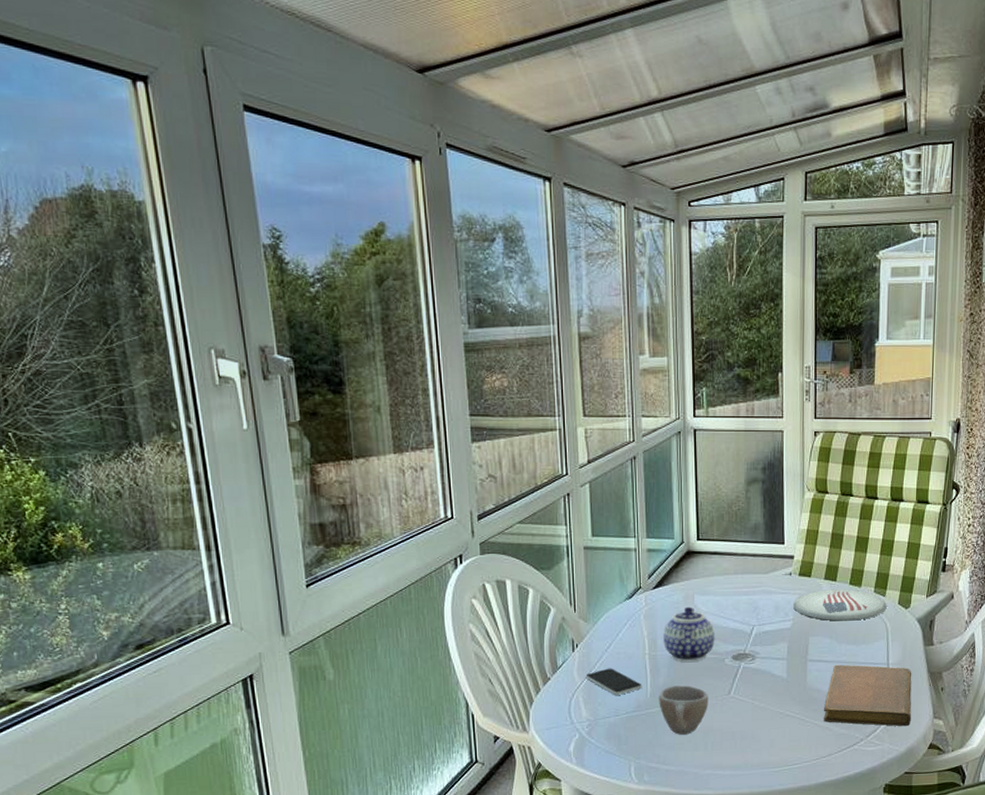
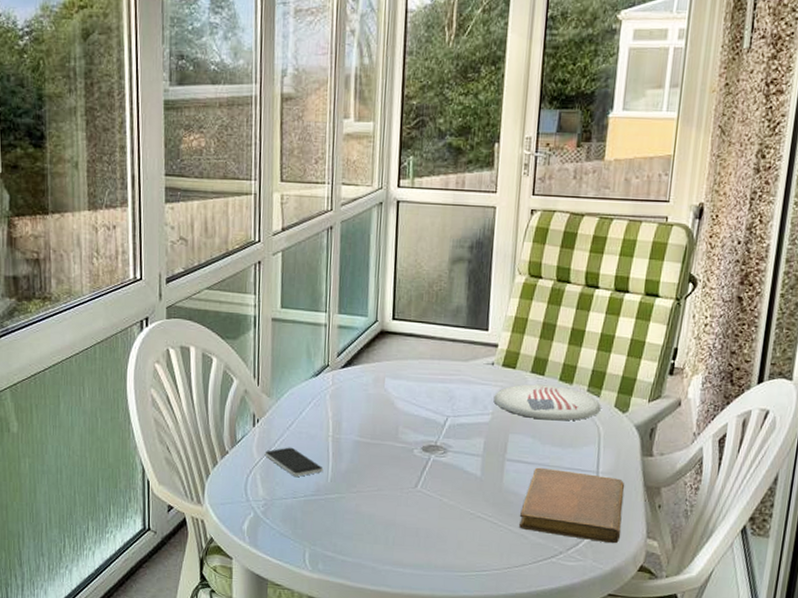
cup: present [659,685,709,735] -> none [339,472,393,526]
teapot: present [663,606,715,662] -> none [349,390,405,449]

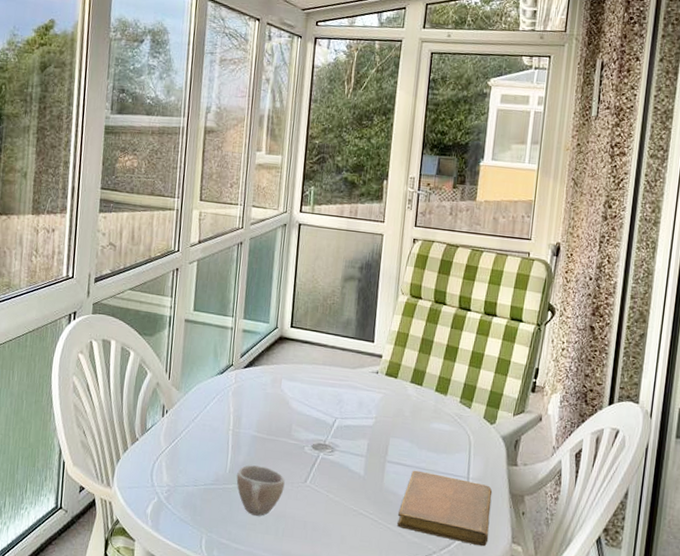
smartphone: present [264,447,324,477] -> none [171,437,223,466]
cup: none [339,472,393,526] -> present [236,465,285,516]
plate: present [493,384,601,421] -> none [377,393,472,429]

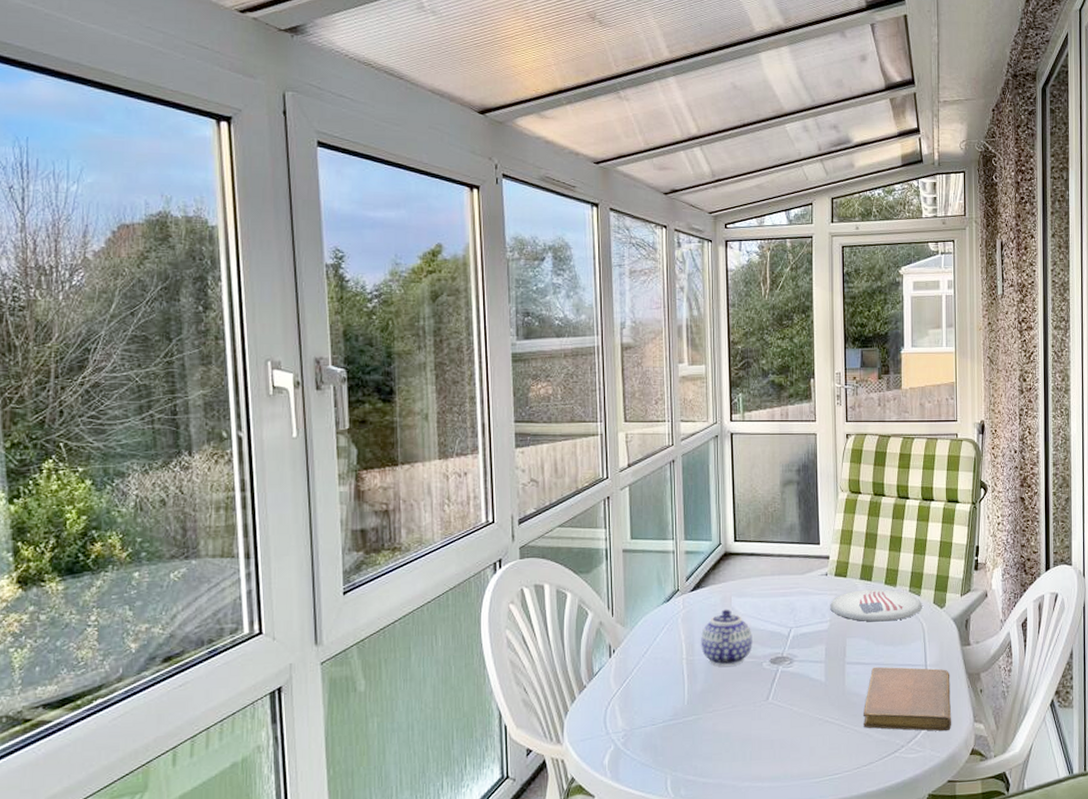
cup: present [236,465,285,516] -> none [696,691,747,745]
teapot: none [247,389,298,445] -> present [701,609,752,666]
plate: none [377,393,472,429] -> present [830,589,922,622]

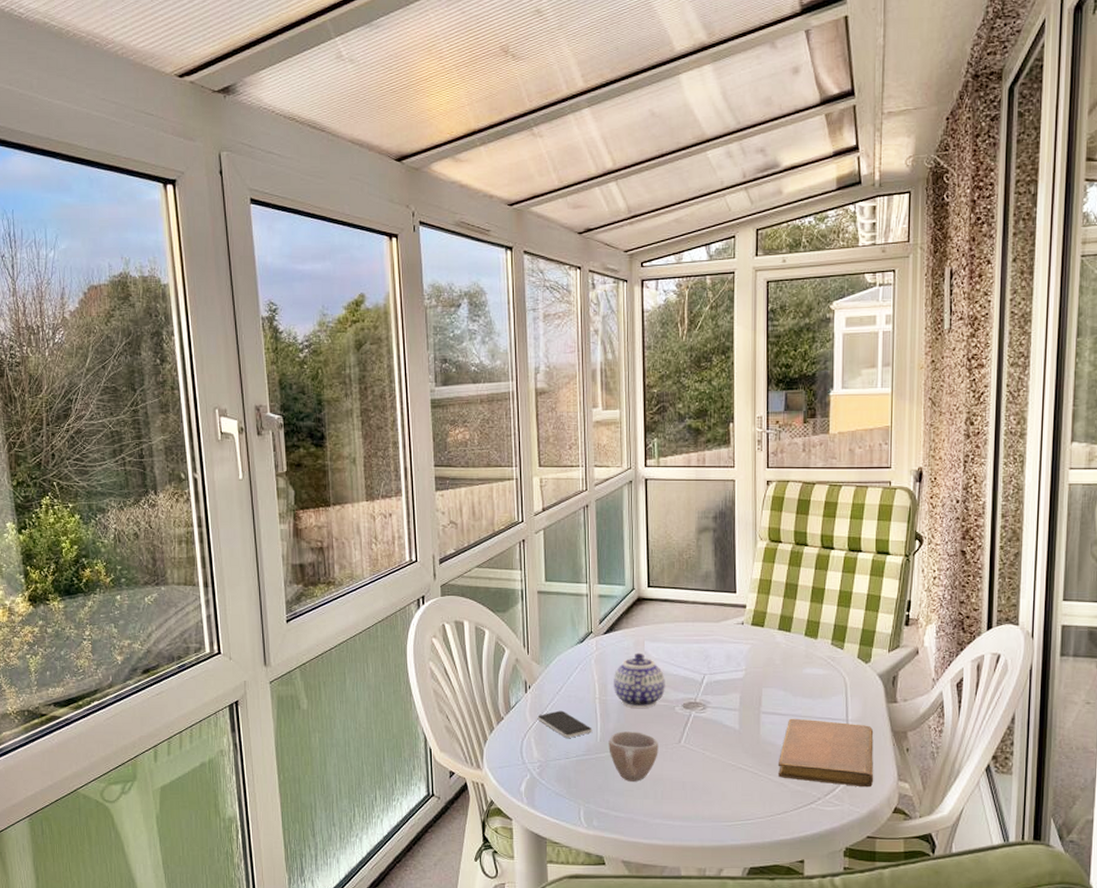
smartphone: none [622,674,680,703] -> present [537,710,593,738]
cup: none [696,691,747,745] -> present [609,731,659,782]
plate: present [830,589,922,622] -> none [746,640,845,674]

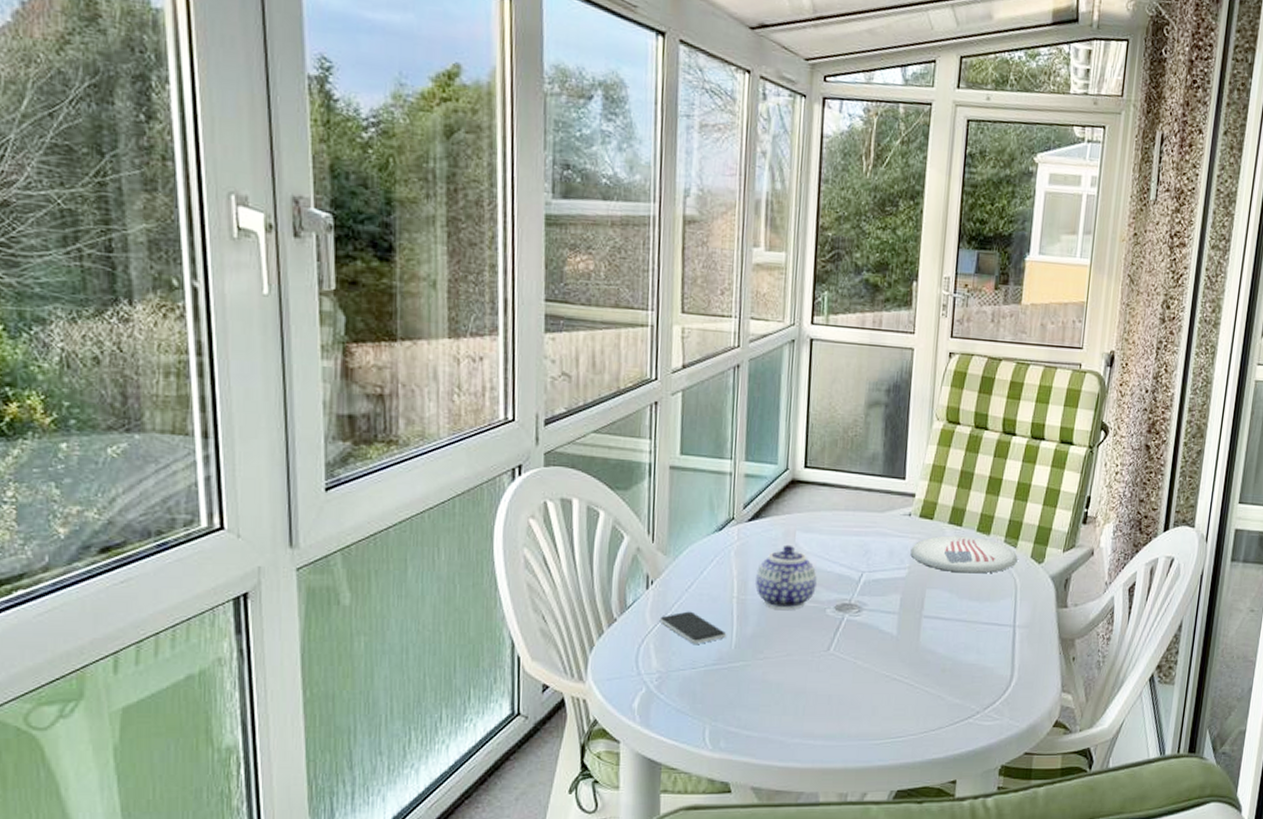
cup: present [609,731,659,782] -> none [744,637,804,695]
plate: none [746,640,845,674] -> present [910,535,1018,574]
notebook: present [778,718,874,788] -> none [936,623,1041,700]

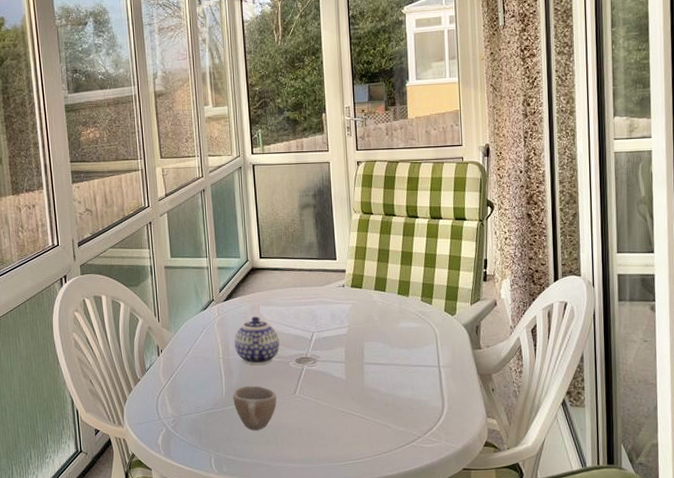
smartphone: present [659,611,727,644] -> none [169,370,219,394]
cup: none [744,637,804,695] -> present [233,386,277,430]
plate: present [910,535,1018,574] -> none [348,299,434,328]

